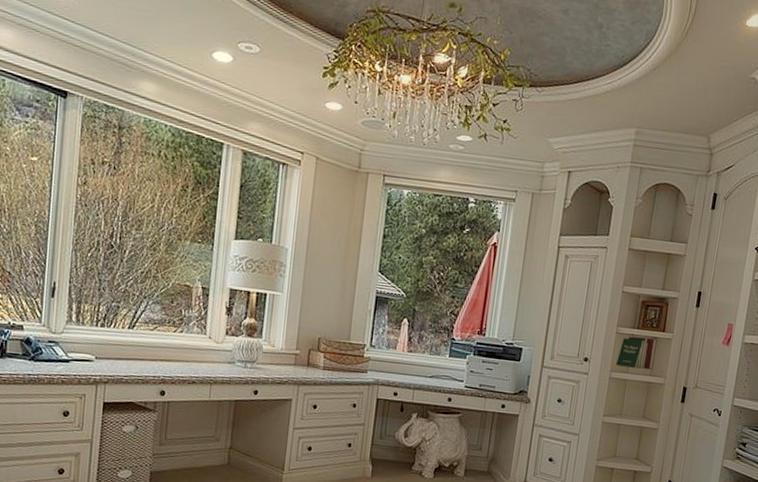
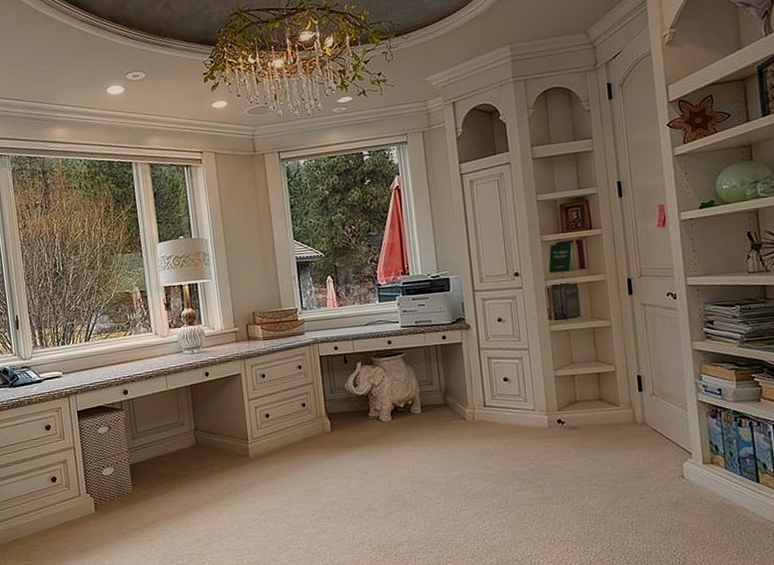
books: none [603,376,640,415] -> present [544,281,582,321]

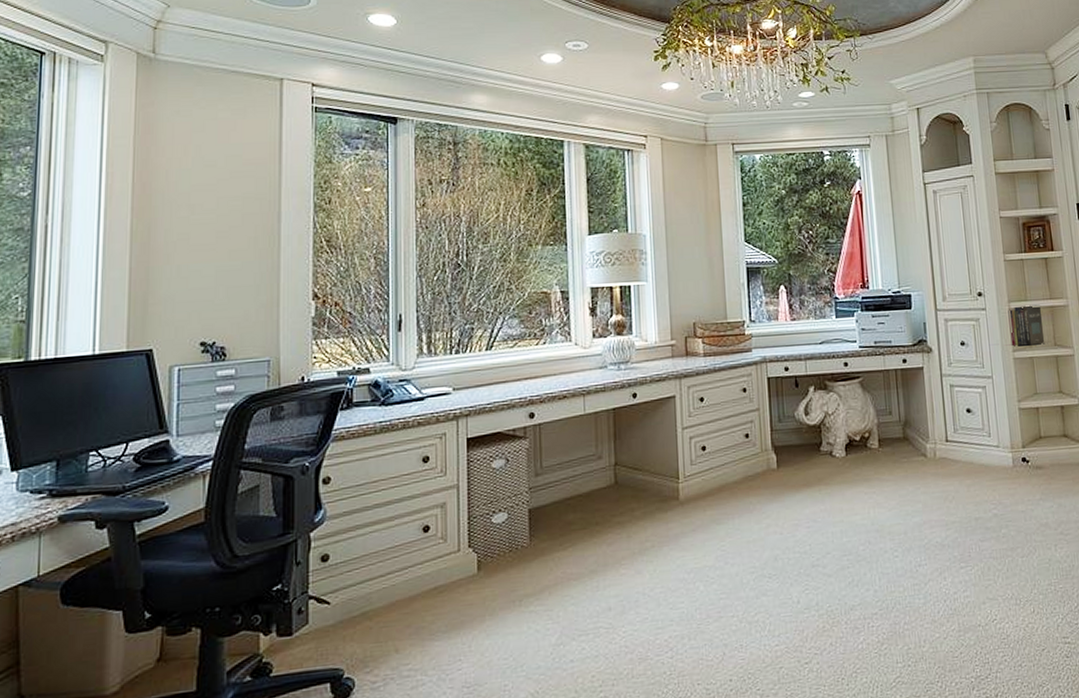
books: present [548,237,589,274] -> none [1012,259,1051,295]

